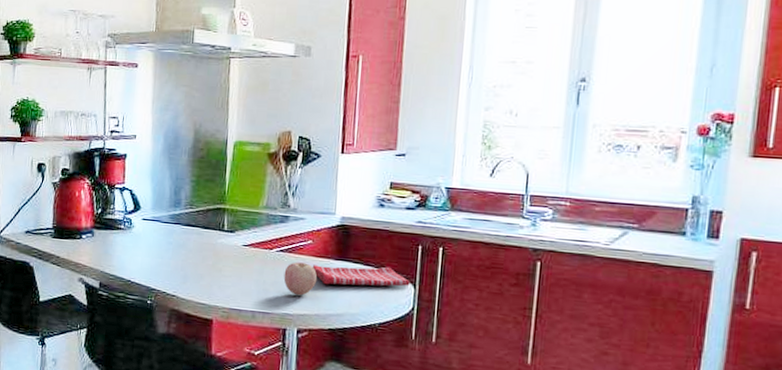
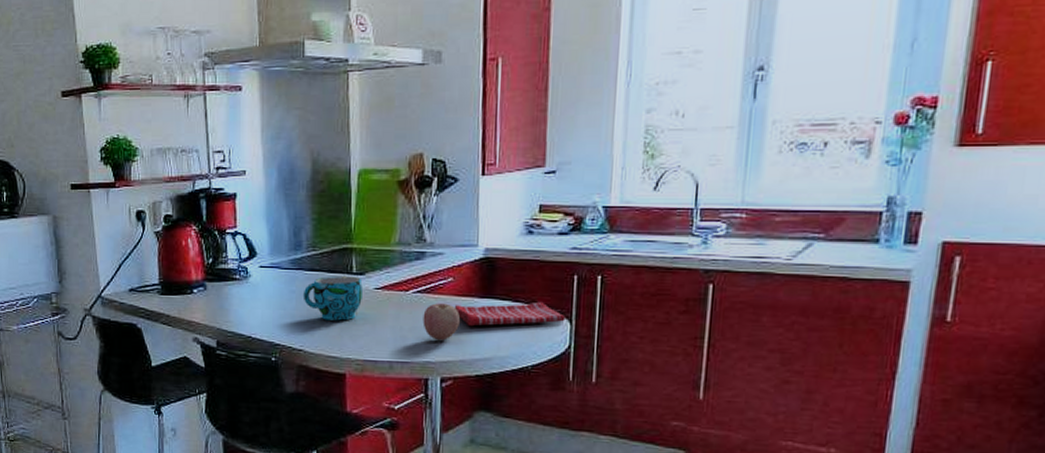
cup: none [178,232,232,272] -> present [303,276,363,321]

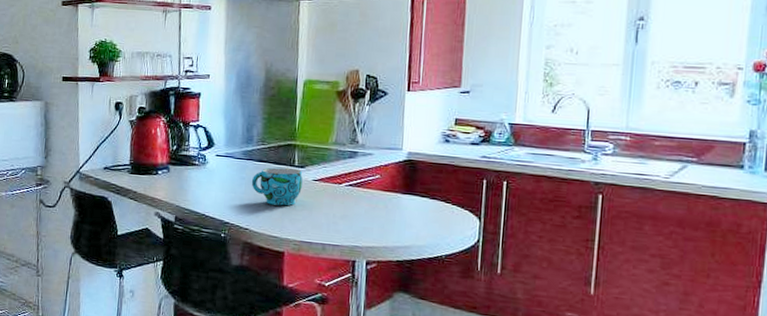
apple: present [423,303,460,341] -> none [353,196,385,229]
dish towel: present [454,301,566,327] -> none [380,199,476,220]

